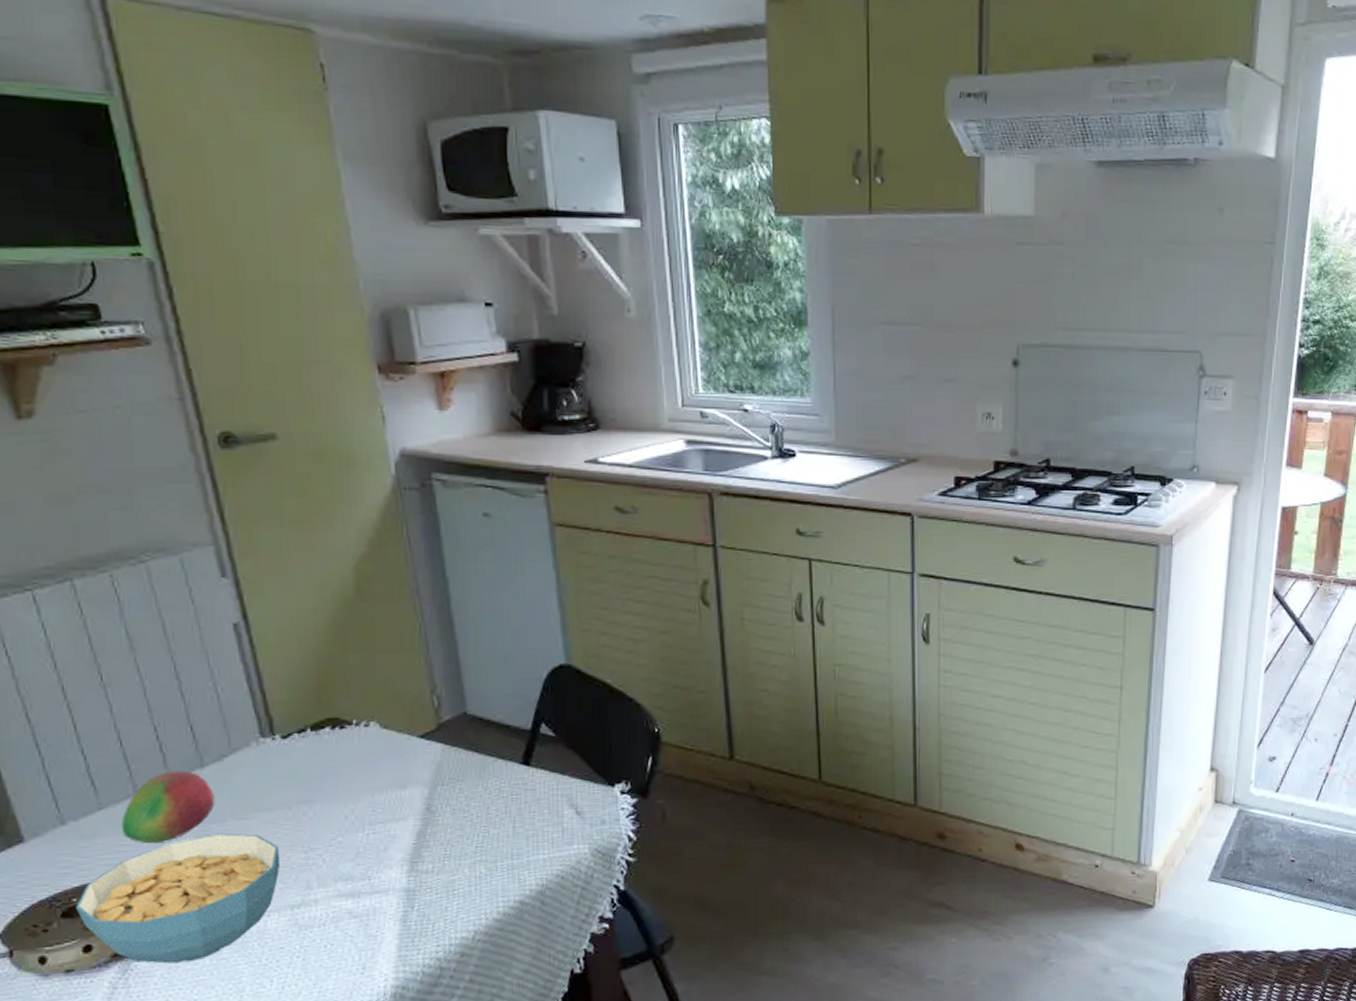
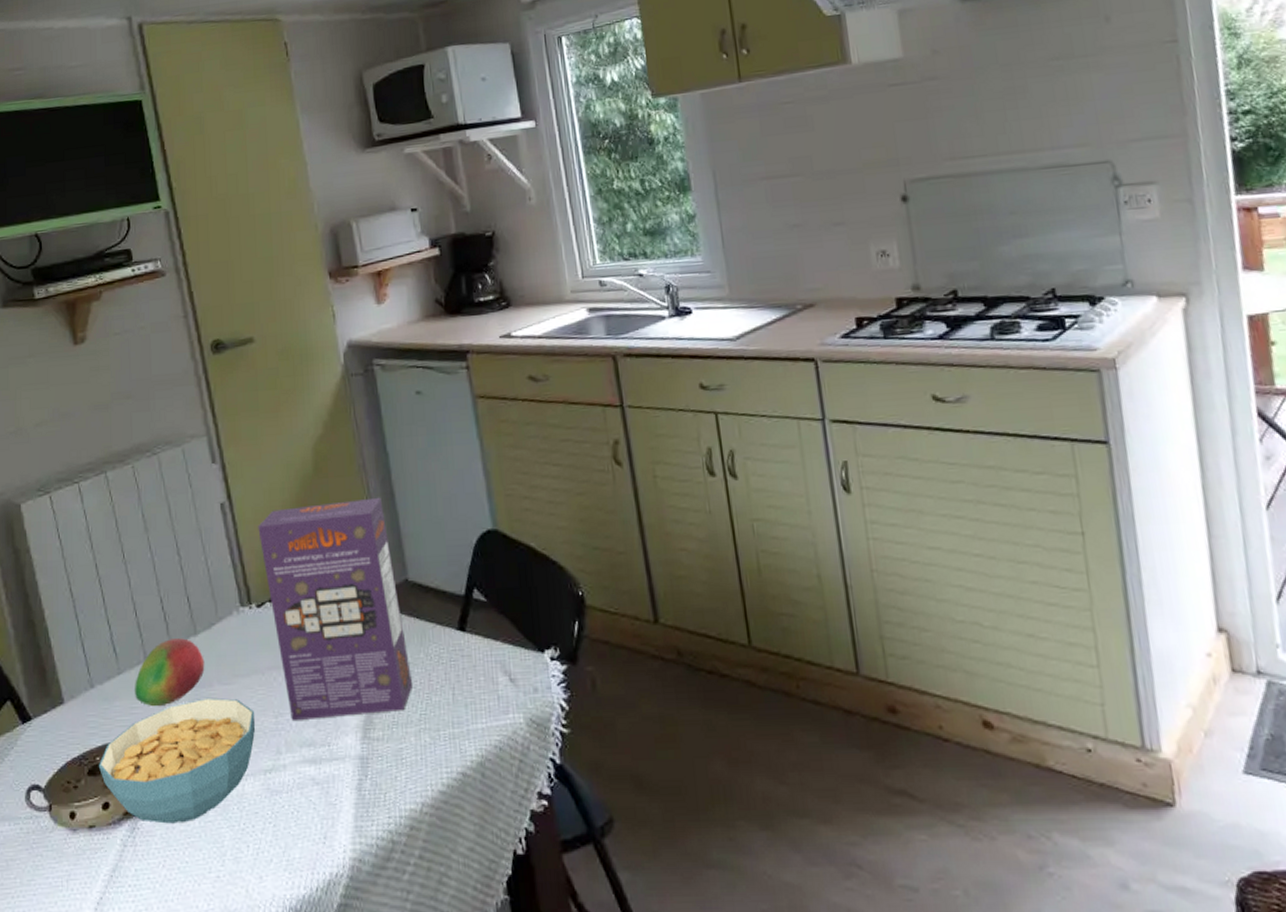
cereal box: none [283,625,469,855] -> present [258,497,414,720]

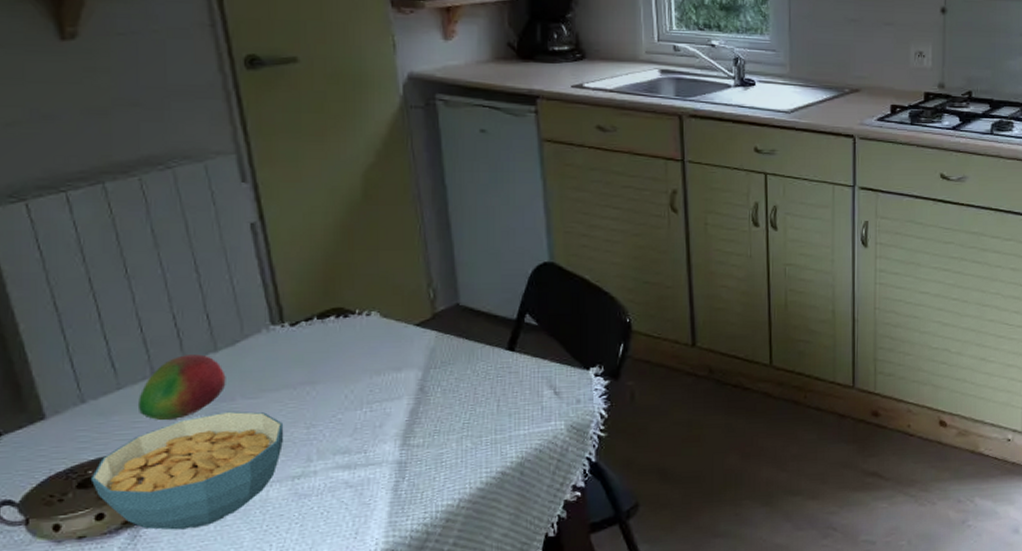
cereal box: present [258,497,414,720] -> none [295,227,458,431]

